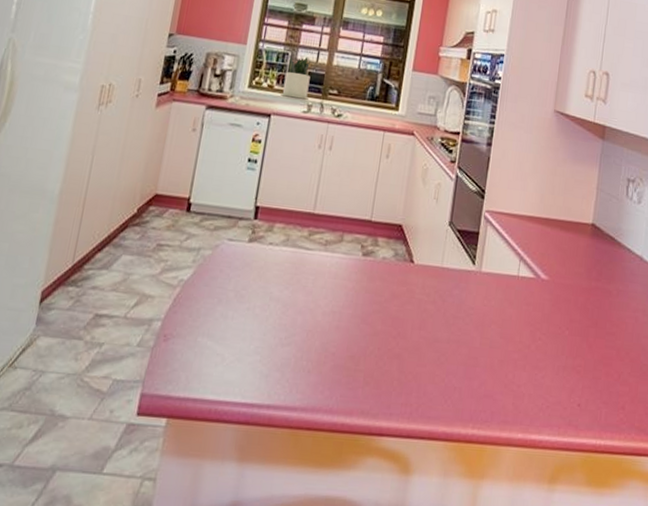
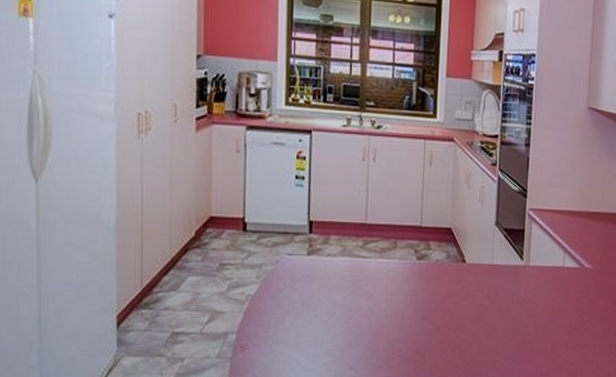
planter: present [280,55,311,101] -> none [318,69,348,115]

